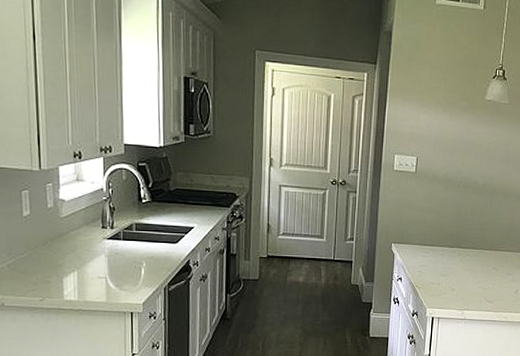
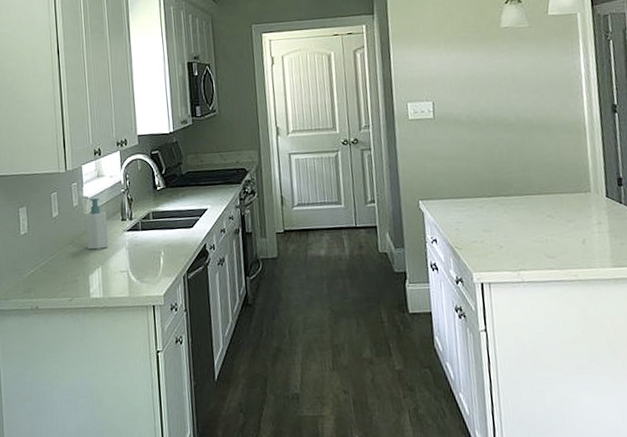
soap bottle: none [60,201,87,254] -> present [85,197,109,250]

